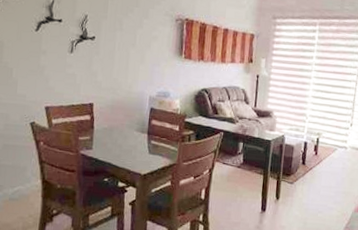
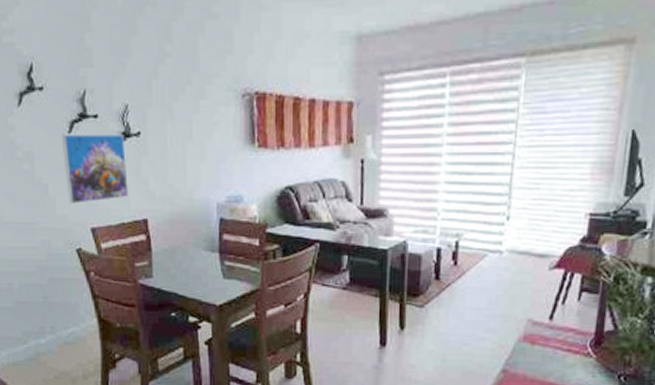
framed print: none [28,31,82,87] -> present [62,133,129,204]

